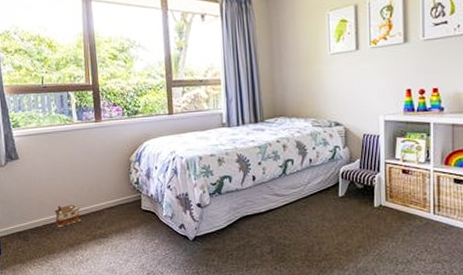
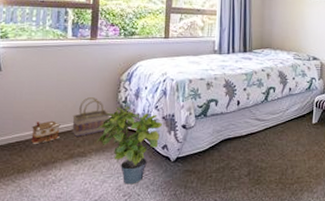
basket: none [89,180,124,219] -> present [72,97,109,137]
potted plant: none [114,187,177,263] -> present [96,106,162,185]

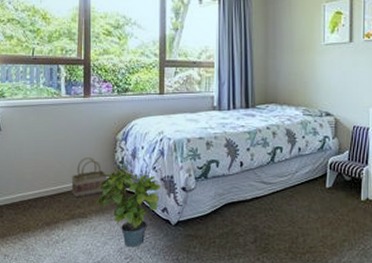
toy house: present [31,120,61,145] -> none [33,181,60,205]

